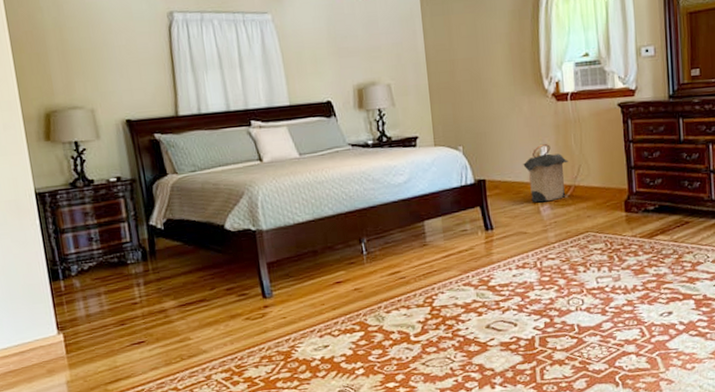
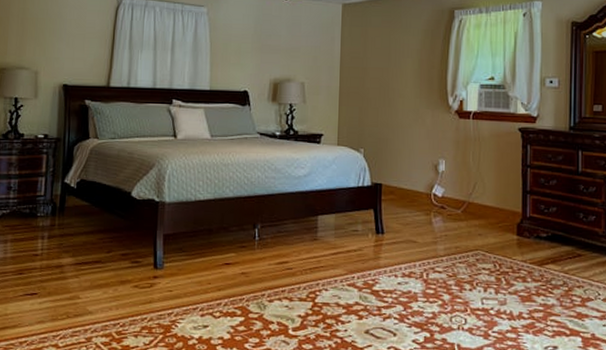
laundry hamper: present [523,143,569,203] -> none [420,157,465,214]

